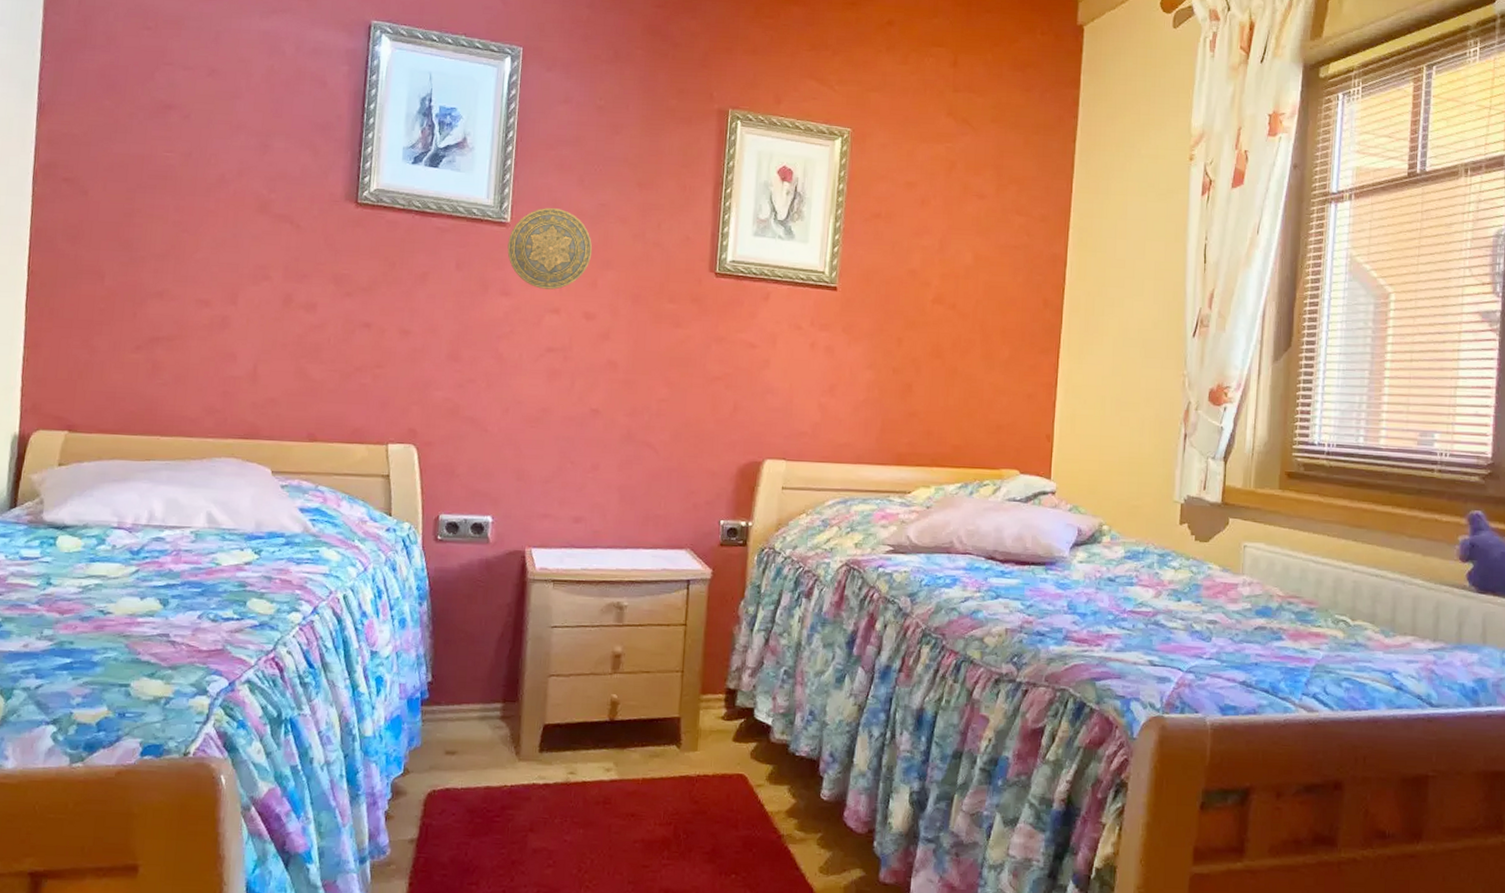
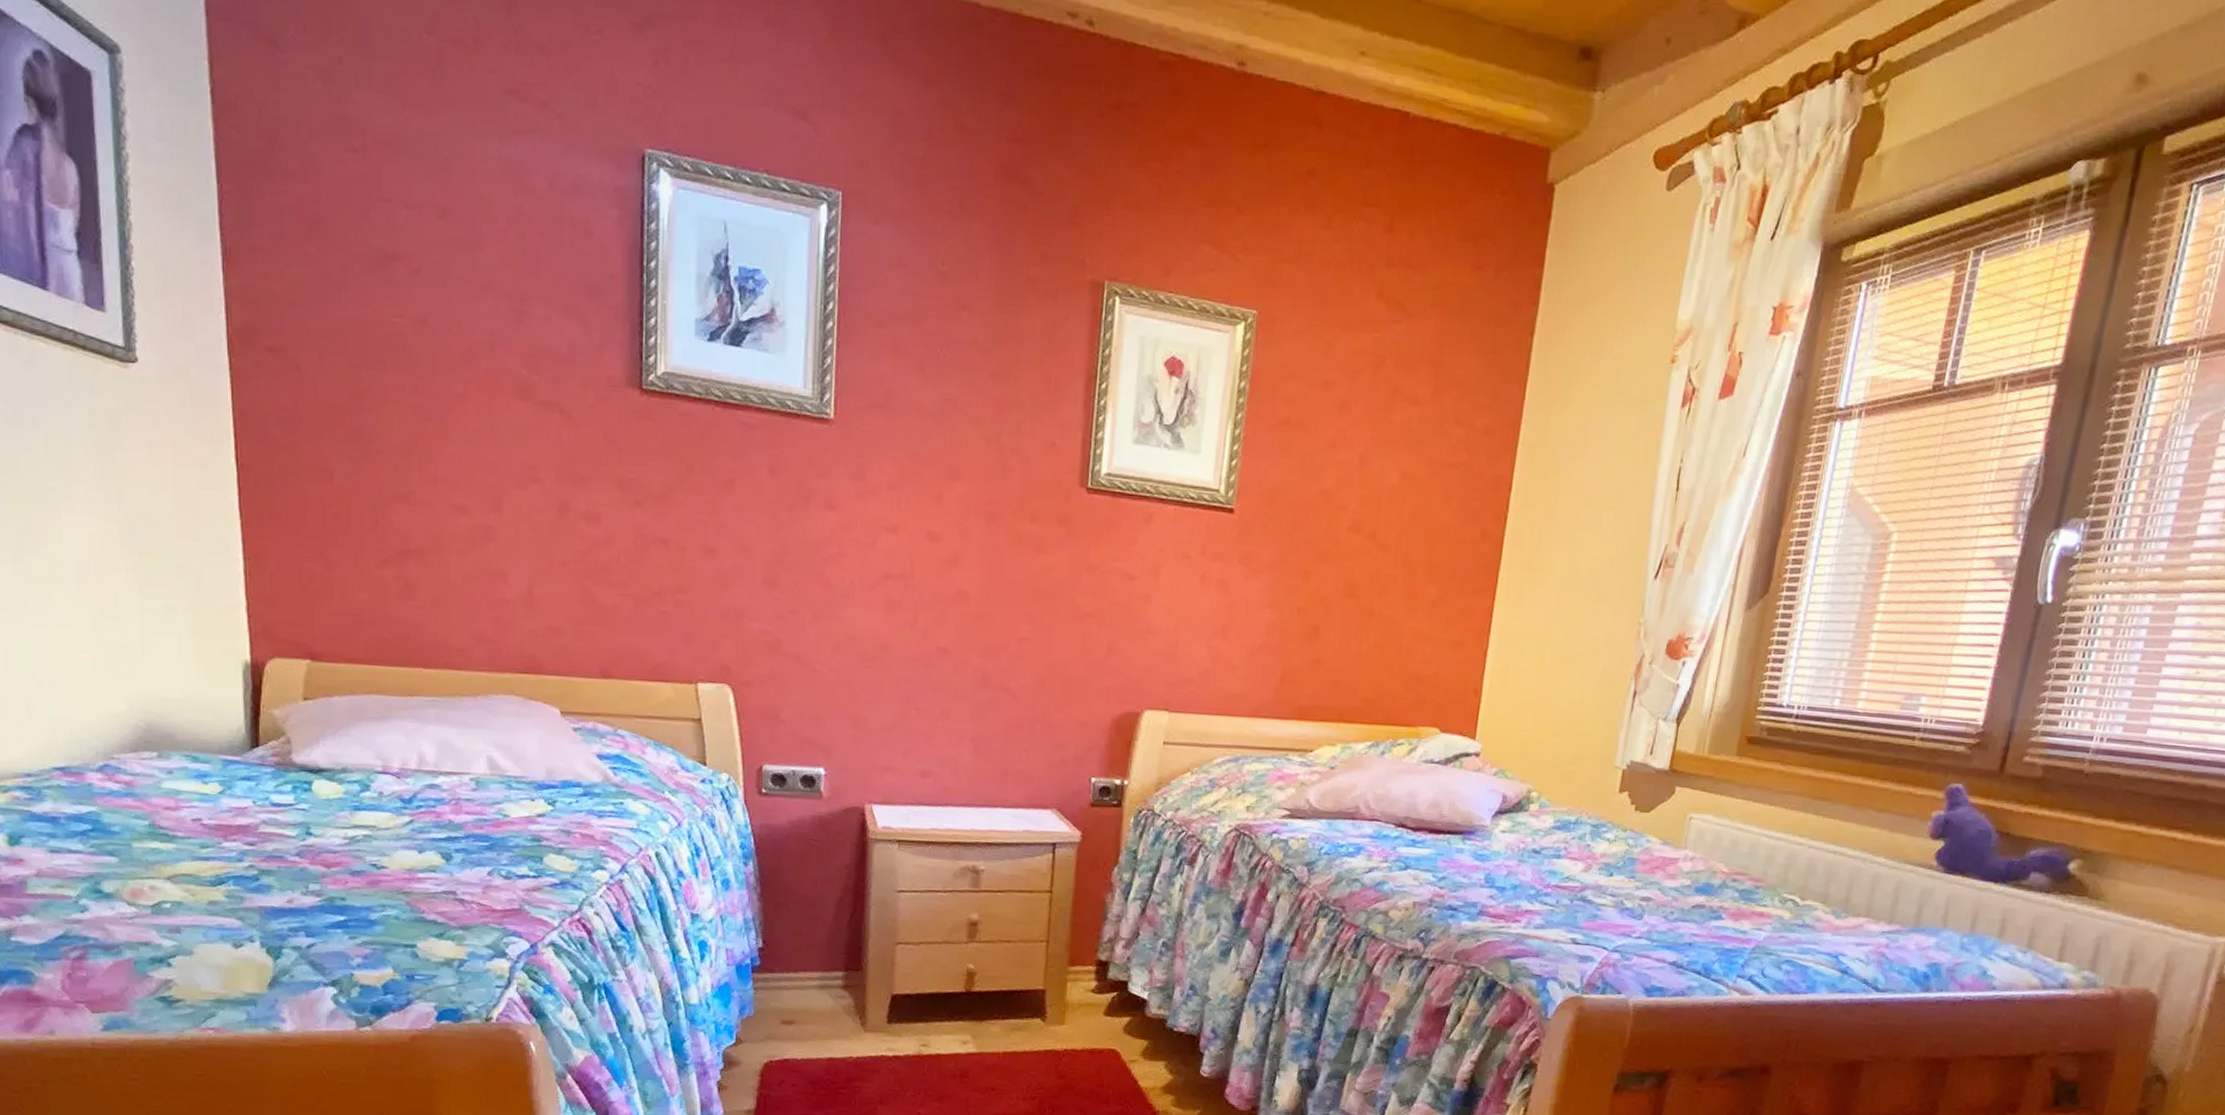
decorative plate: present [507,208,593,290] -> none [831,401,937,504]

